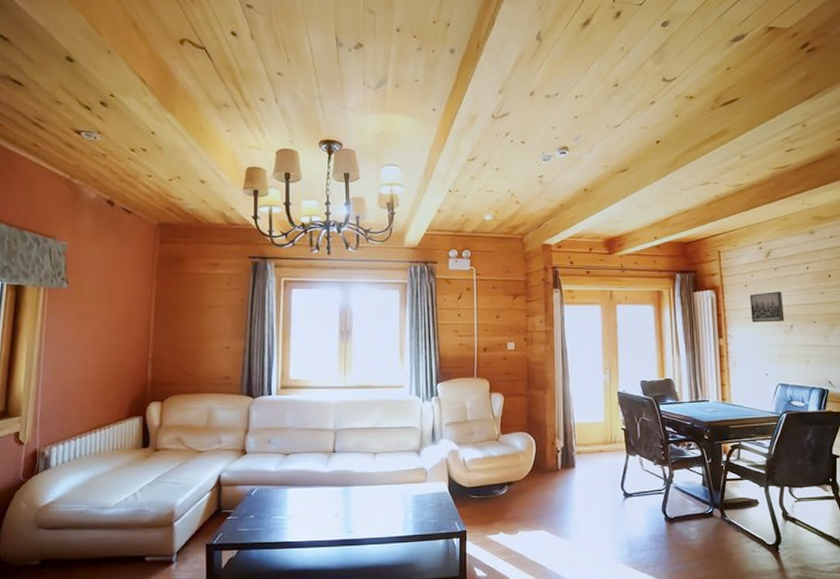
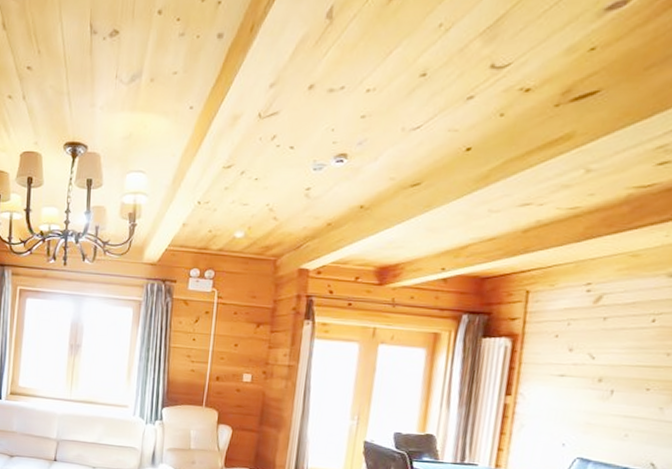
wall art: present [749,291,784,323] -> none [555,346,608,385]

